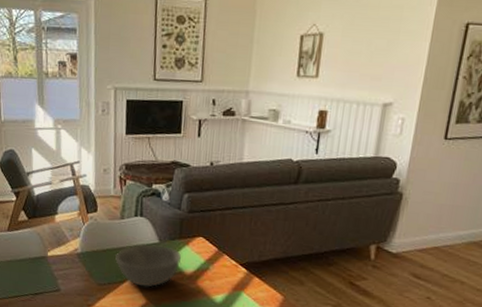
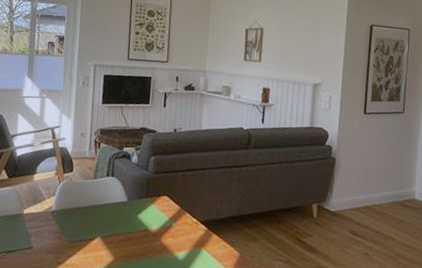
bowl: present [115,244,182,288] -> none [86,202,148,245]

